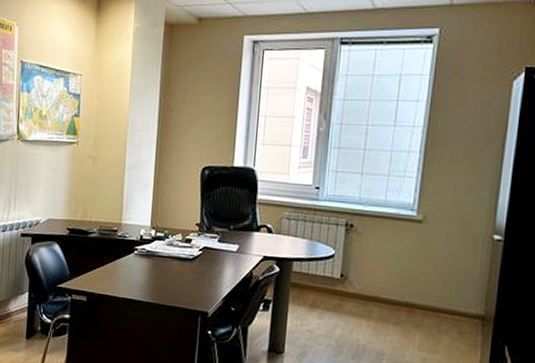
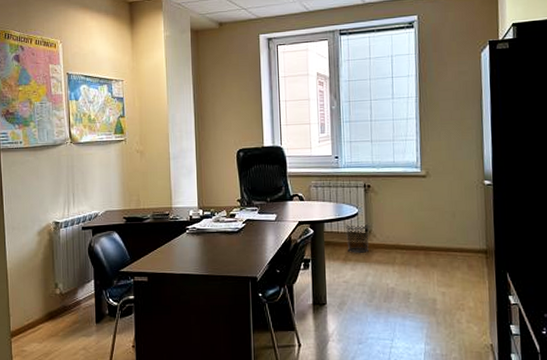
waste bin: none [316,265,347,301] -> present [345,223,370,253]

